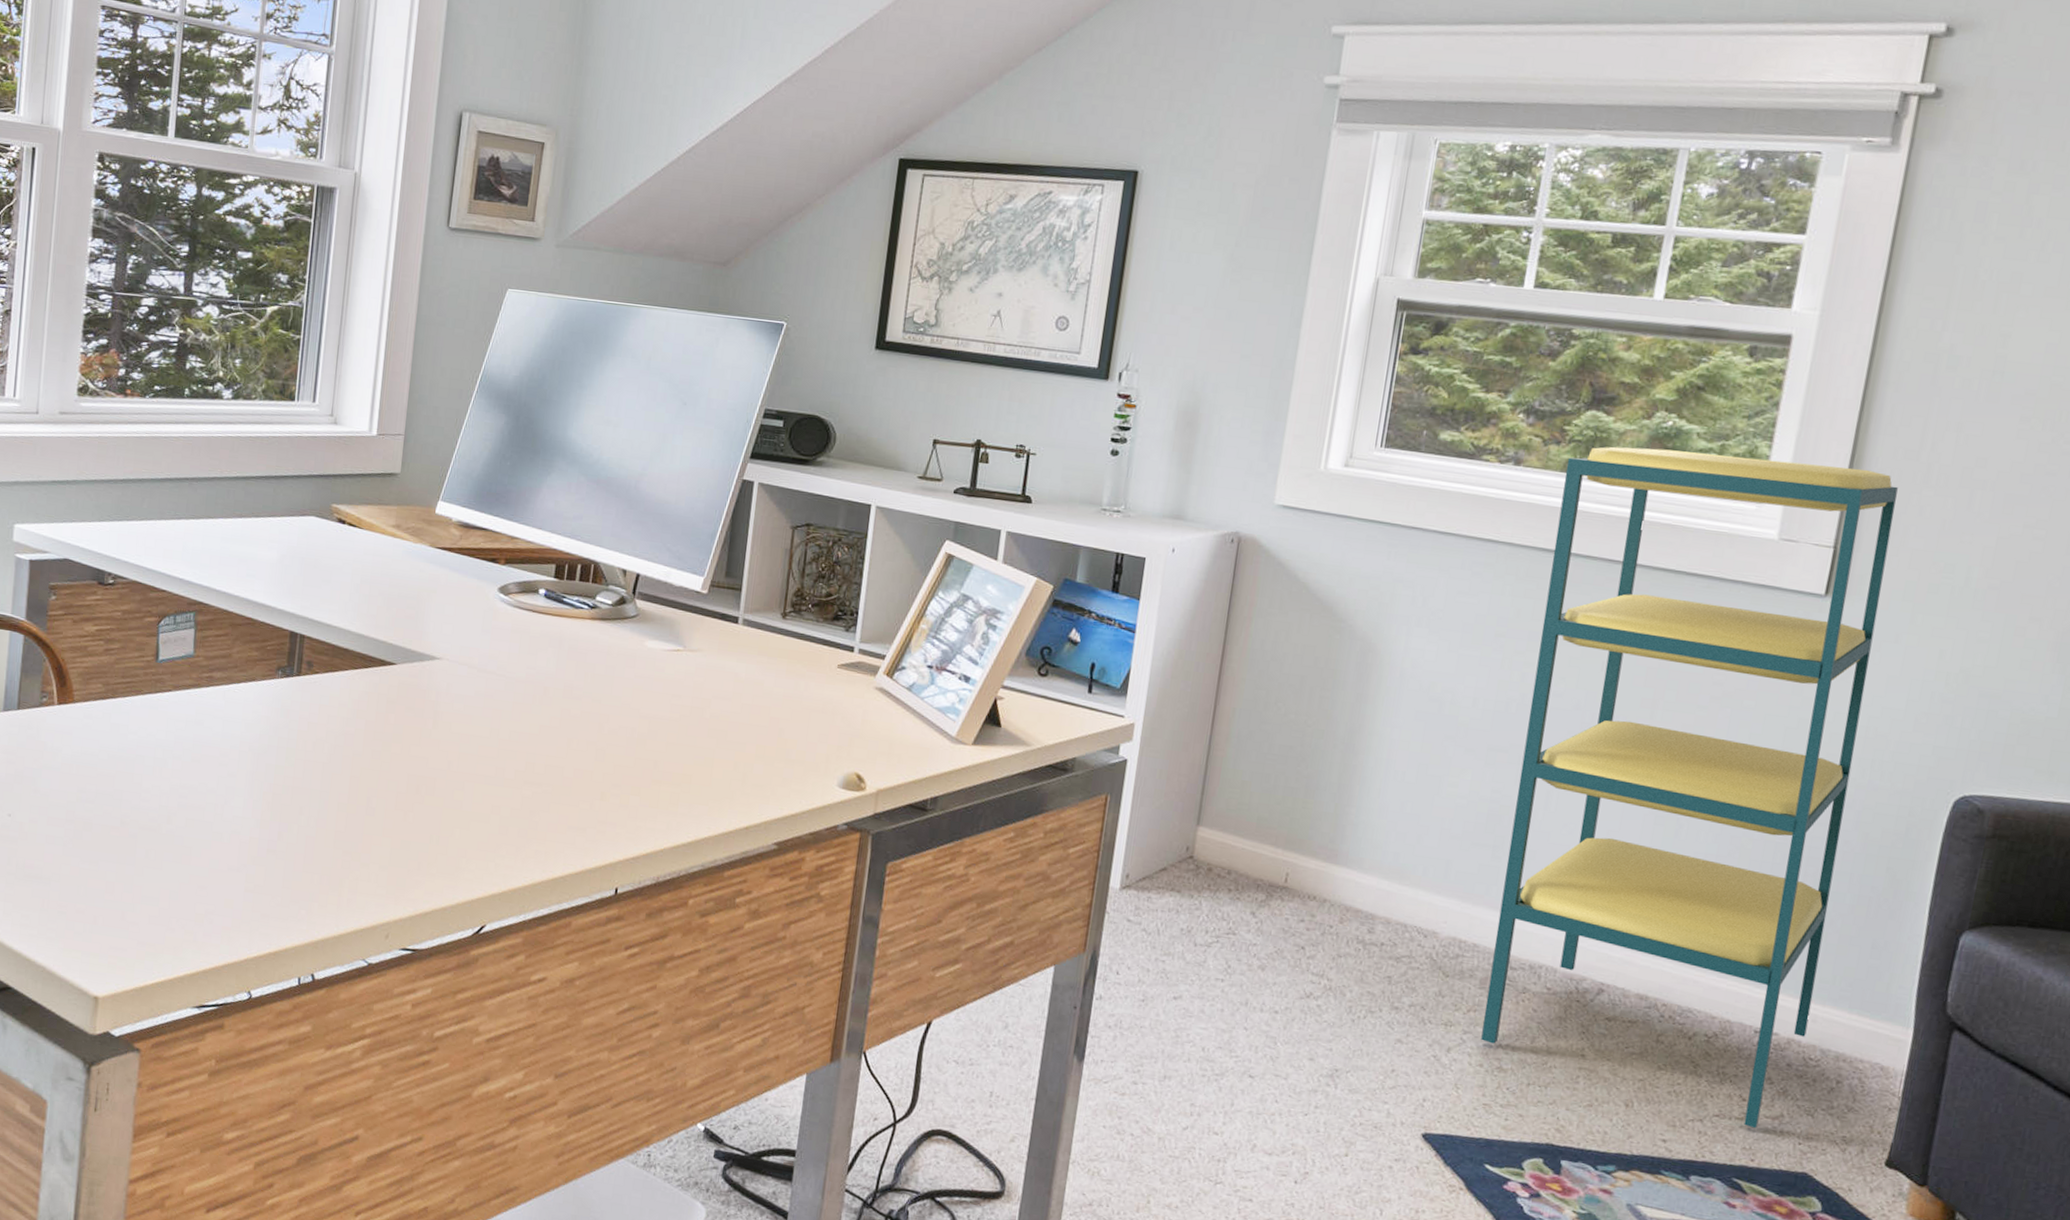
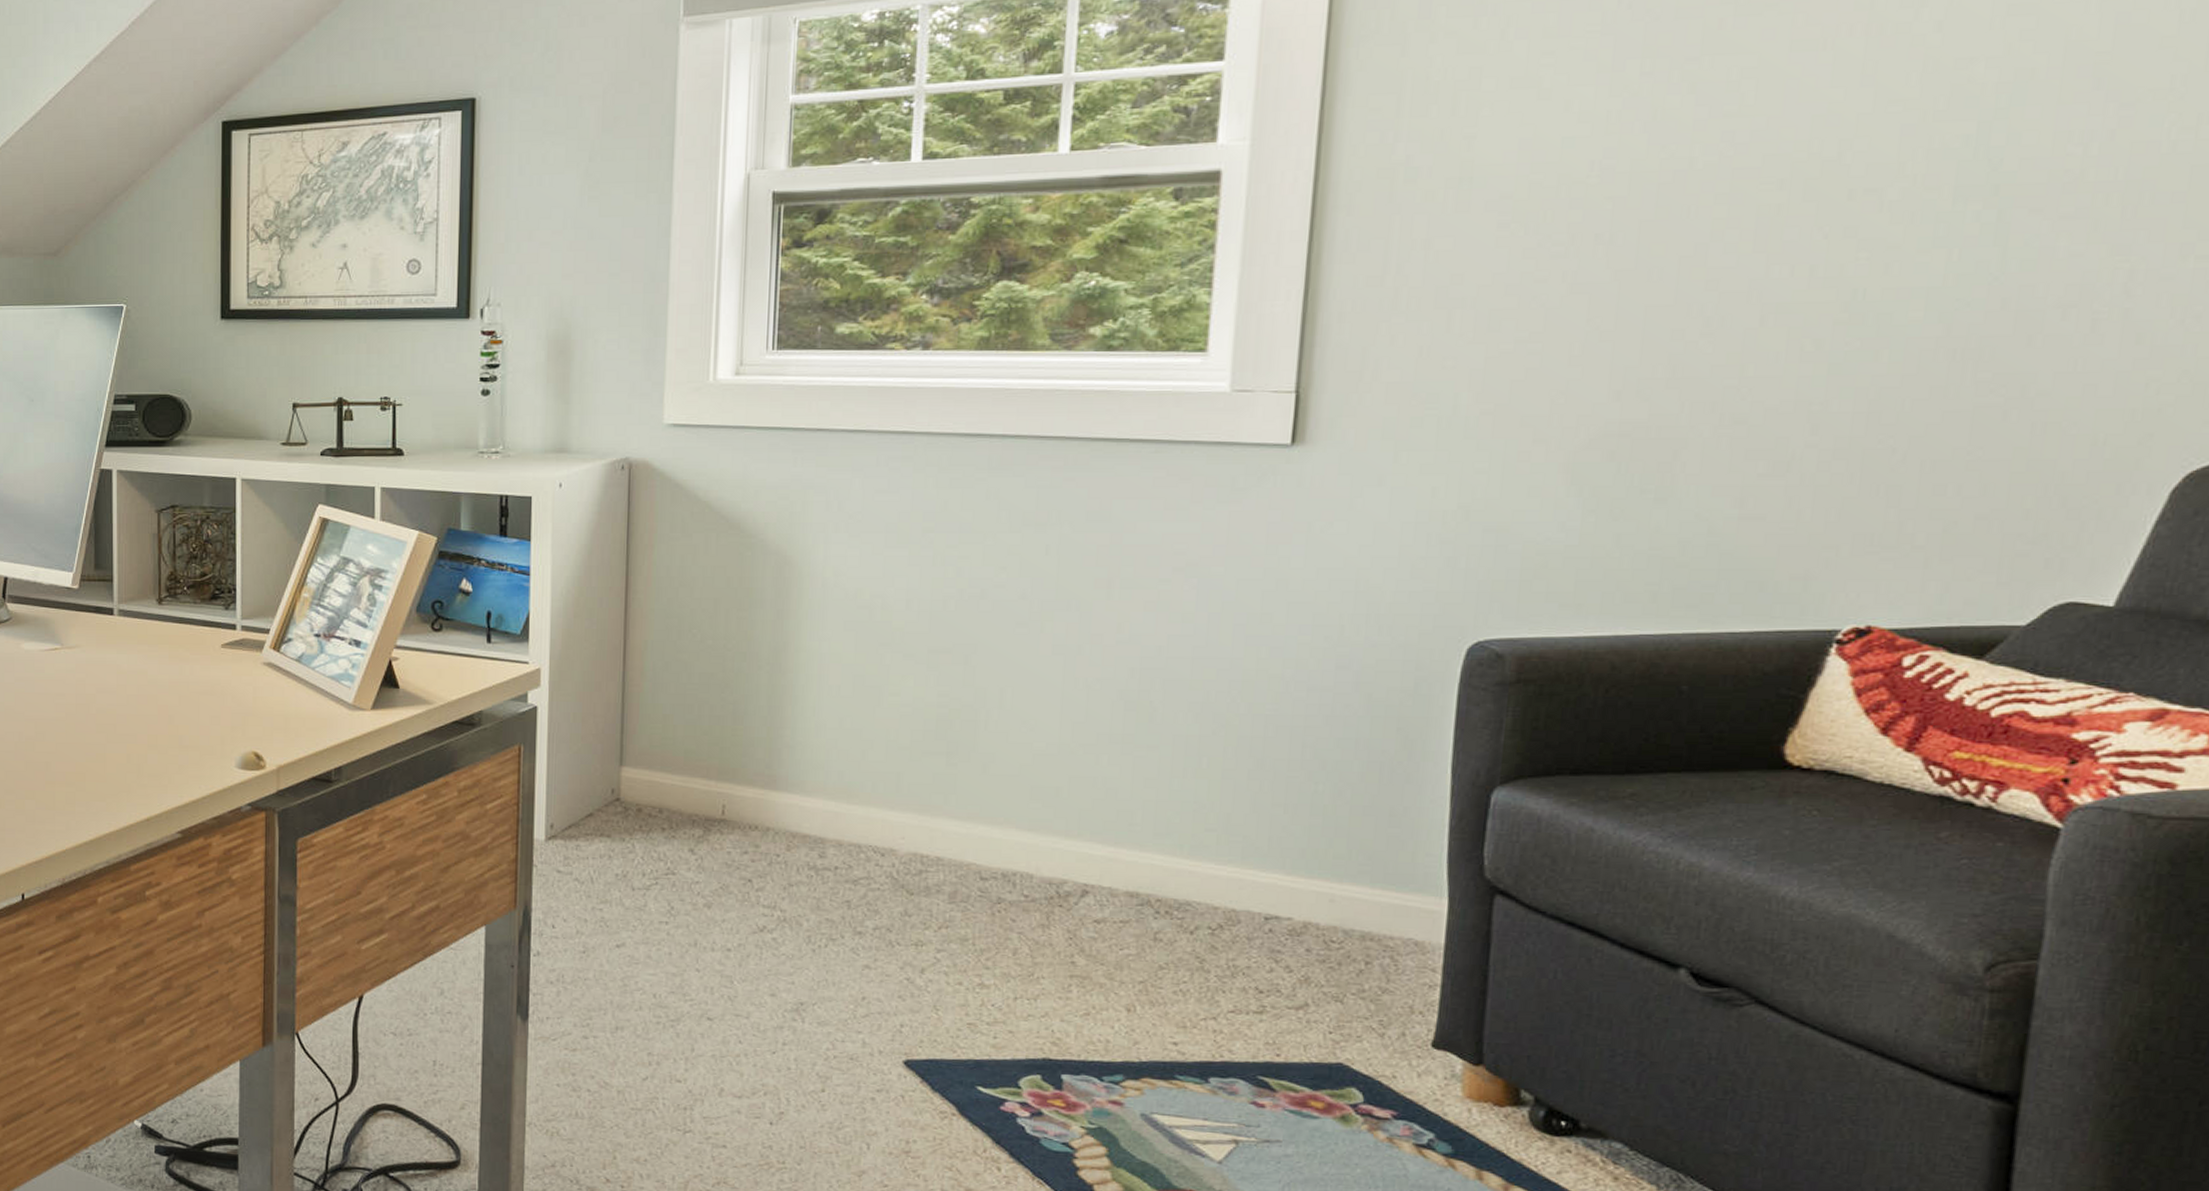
shelving unit: present [1481,446,1898,1129] -> none [956,303,1363,1021]

